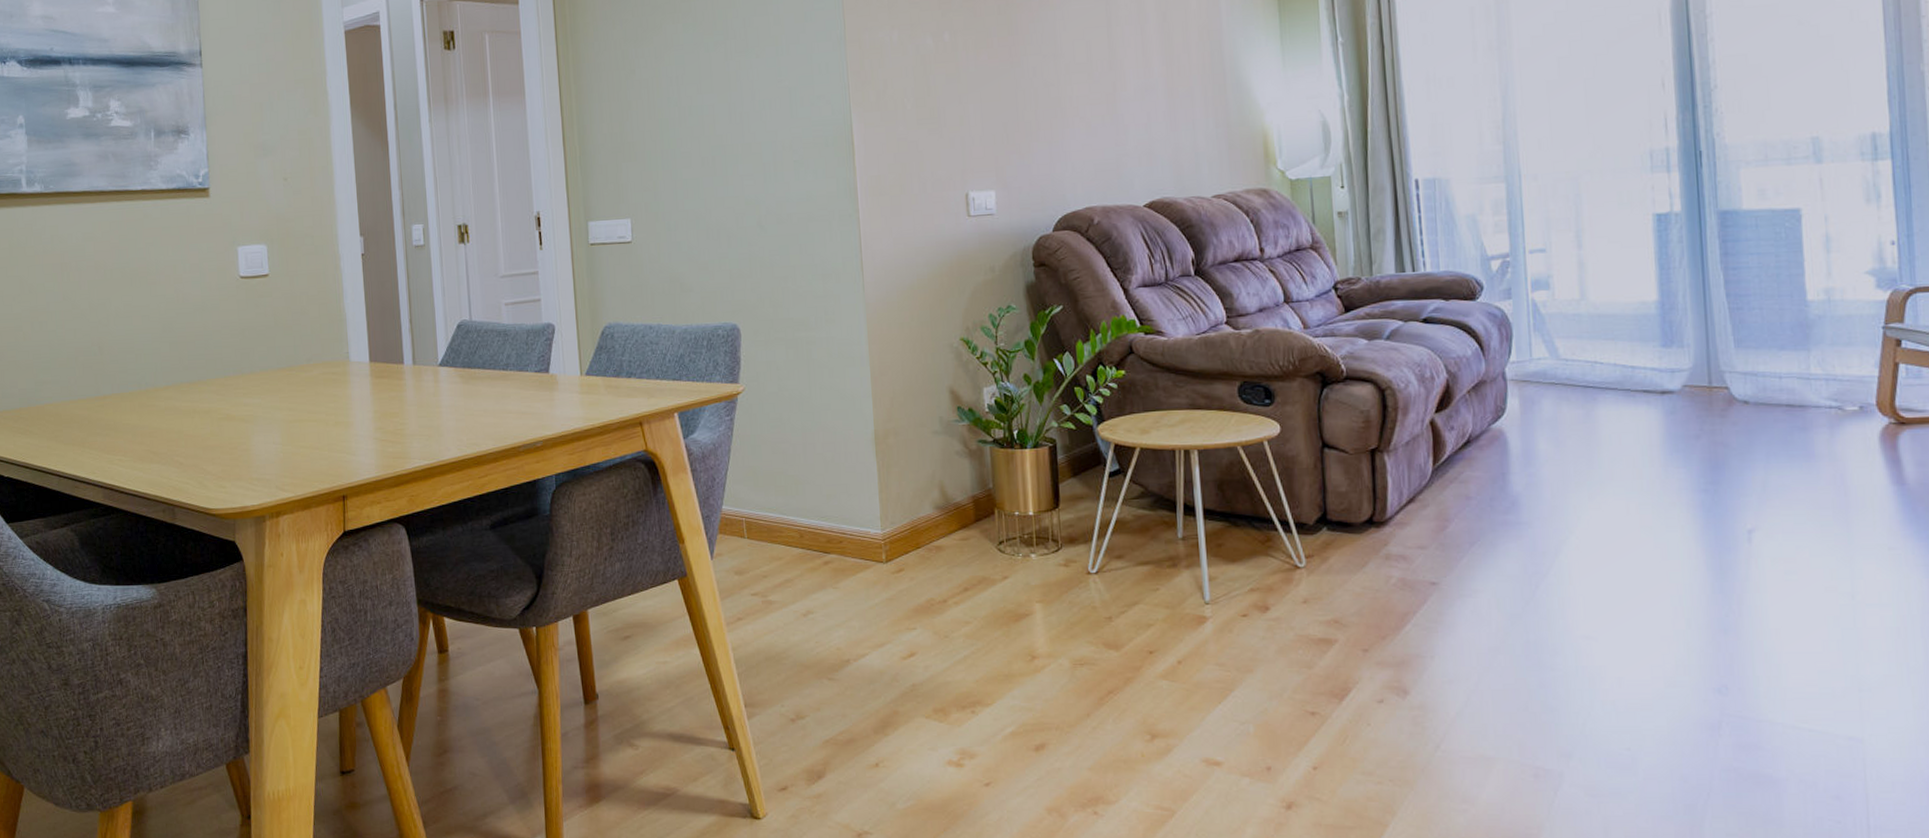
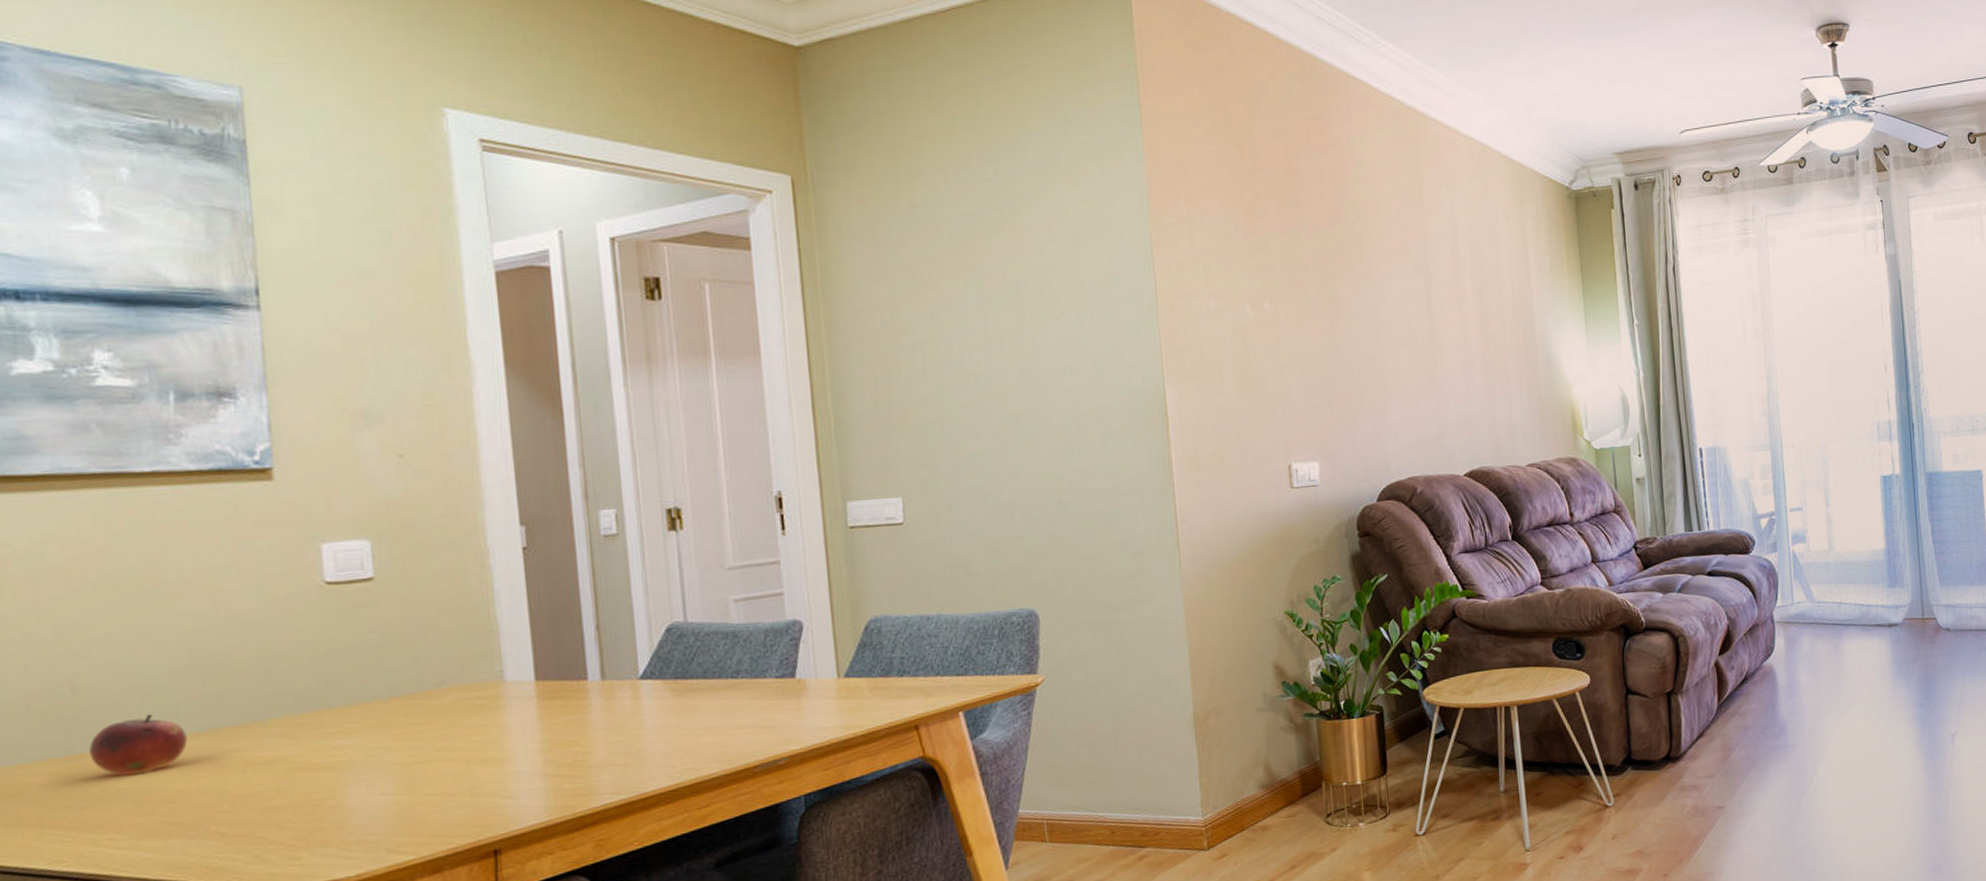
fruit: none [108,369,161,414] -> present [89,713,188,776]

